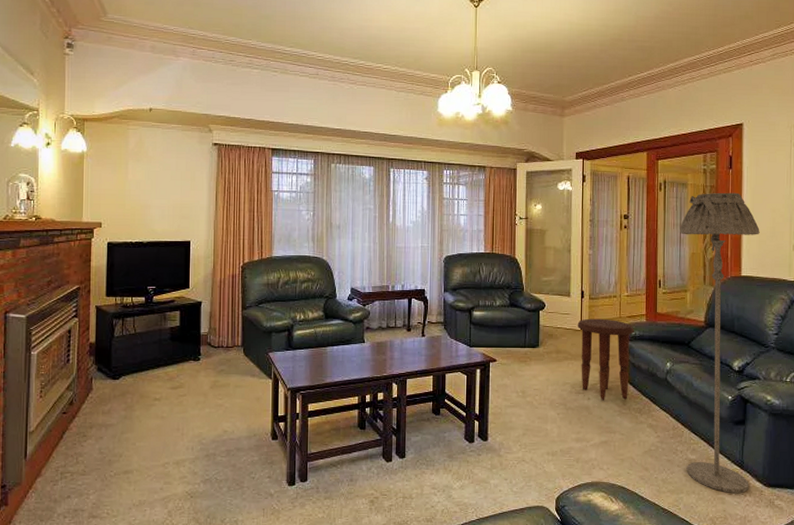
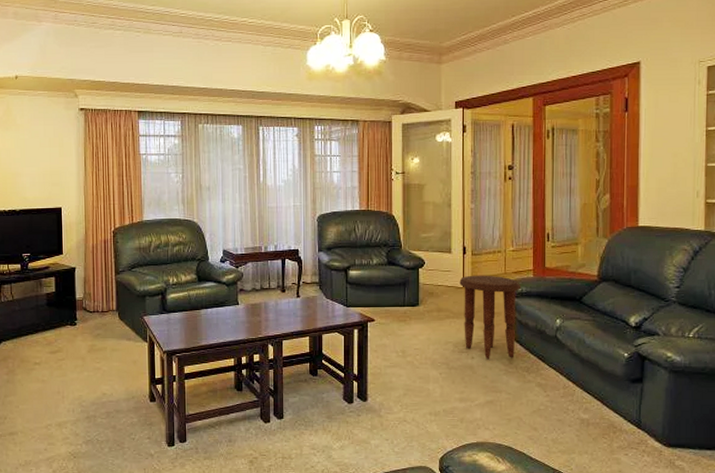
floor lamp: present [679,192,760,493] -> none [569,137,659,453]

